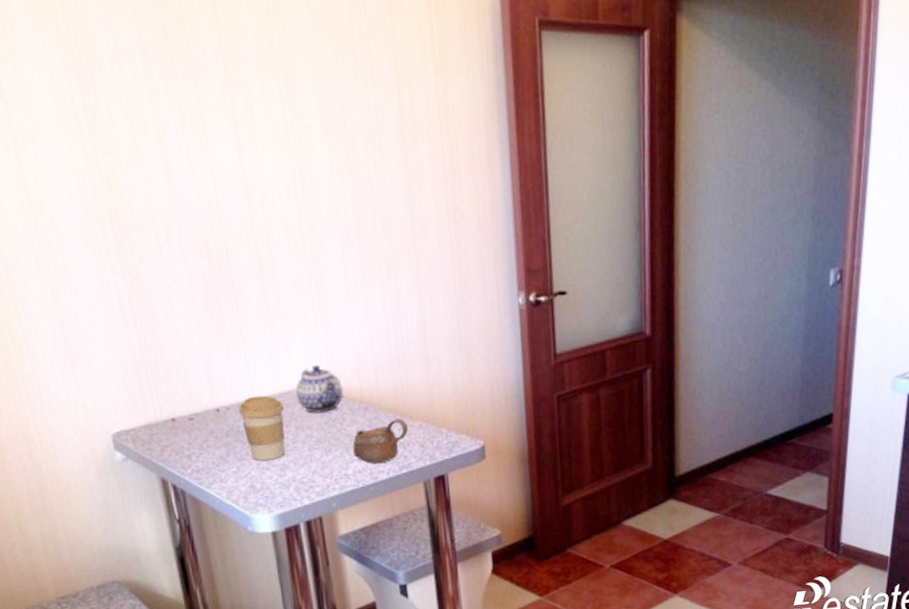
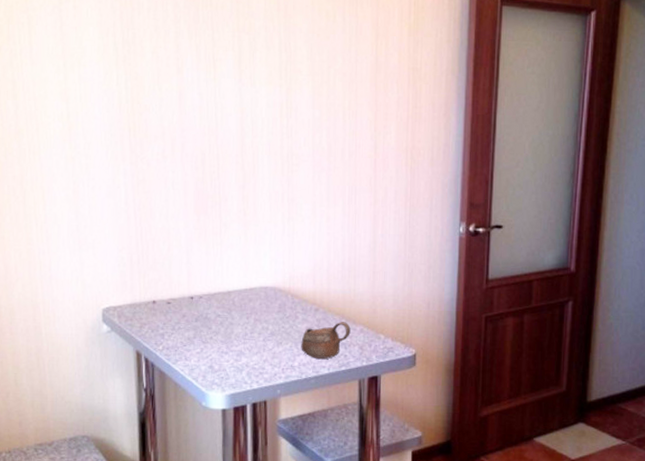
coffee cup: present [238,395,286,461] -> none [208,289,247,346]
teapot: present [294,364,344,413] -> none [258,267,299,309]

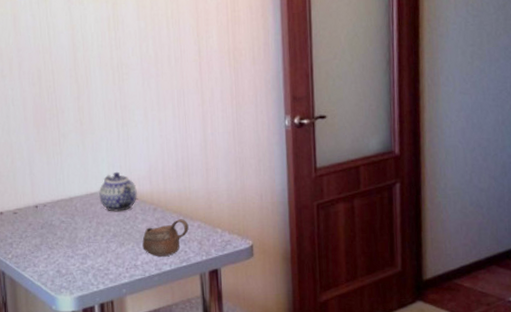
teapot: none [258,267,299,309] -> present [98,171,137,212]

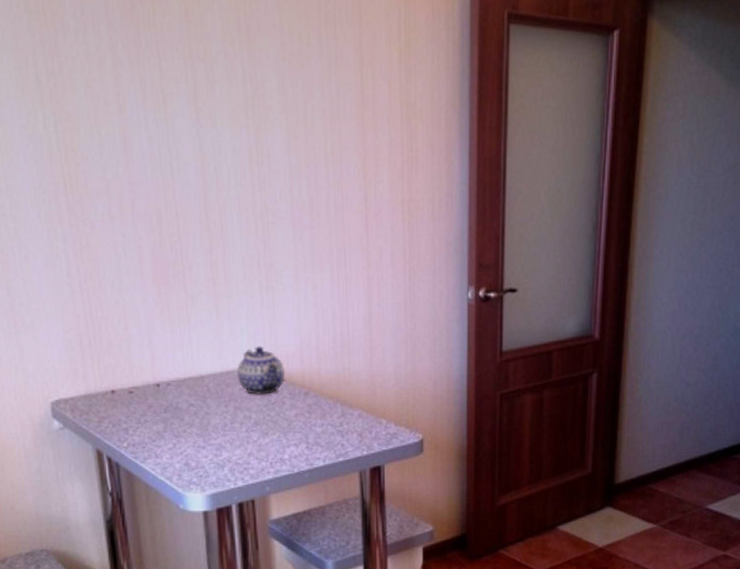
cup: present [142,219,189,256] -> none [290,406,347,449]

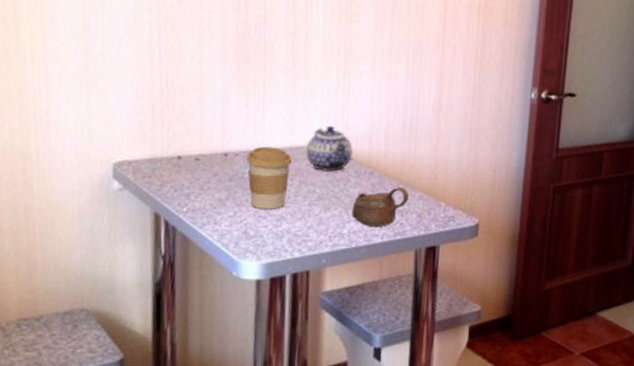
coffee cup: none [178,373,224,439] -> present [246,146,292,210]
cup: none [290,406,347,449] -> present [352,187,409,227]

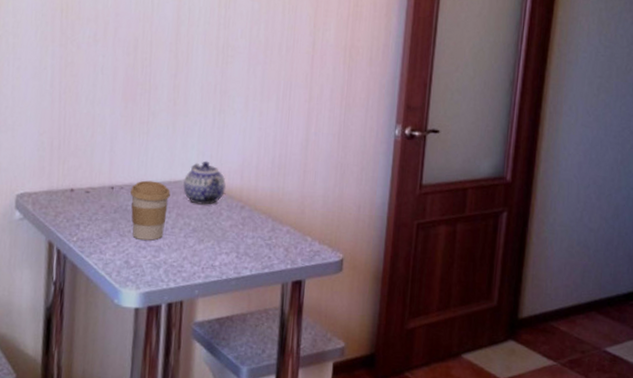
cup: present [352,187,409,227] -> none [223,221,277,260]

